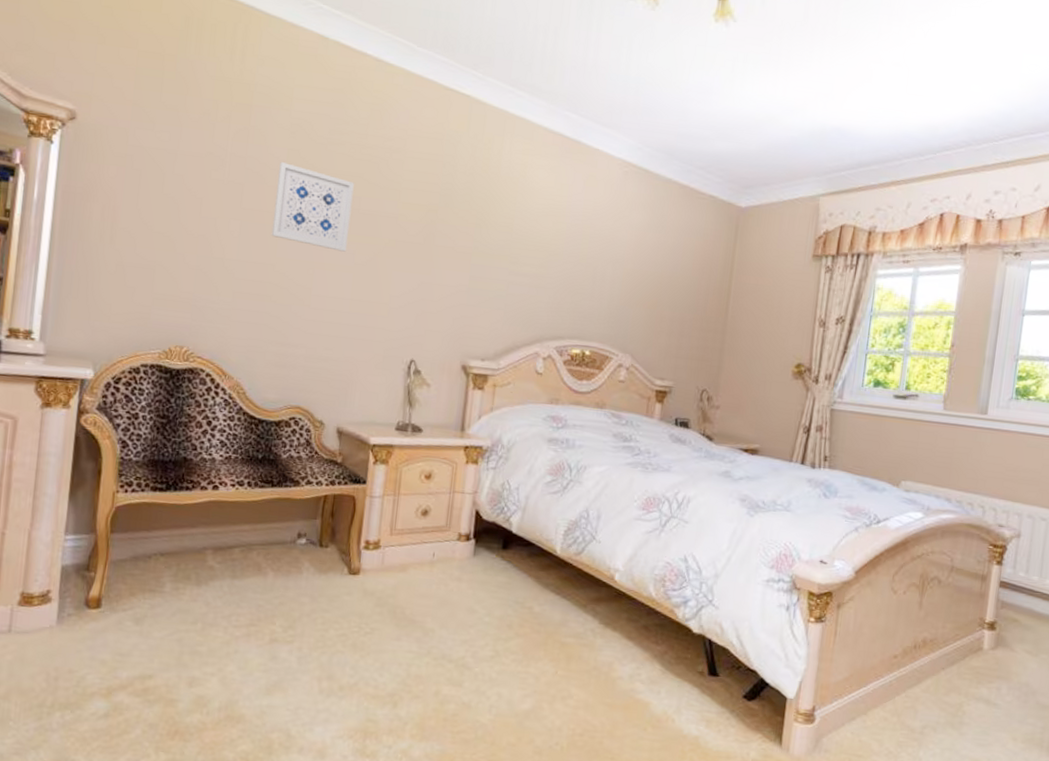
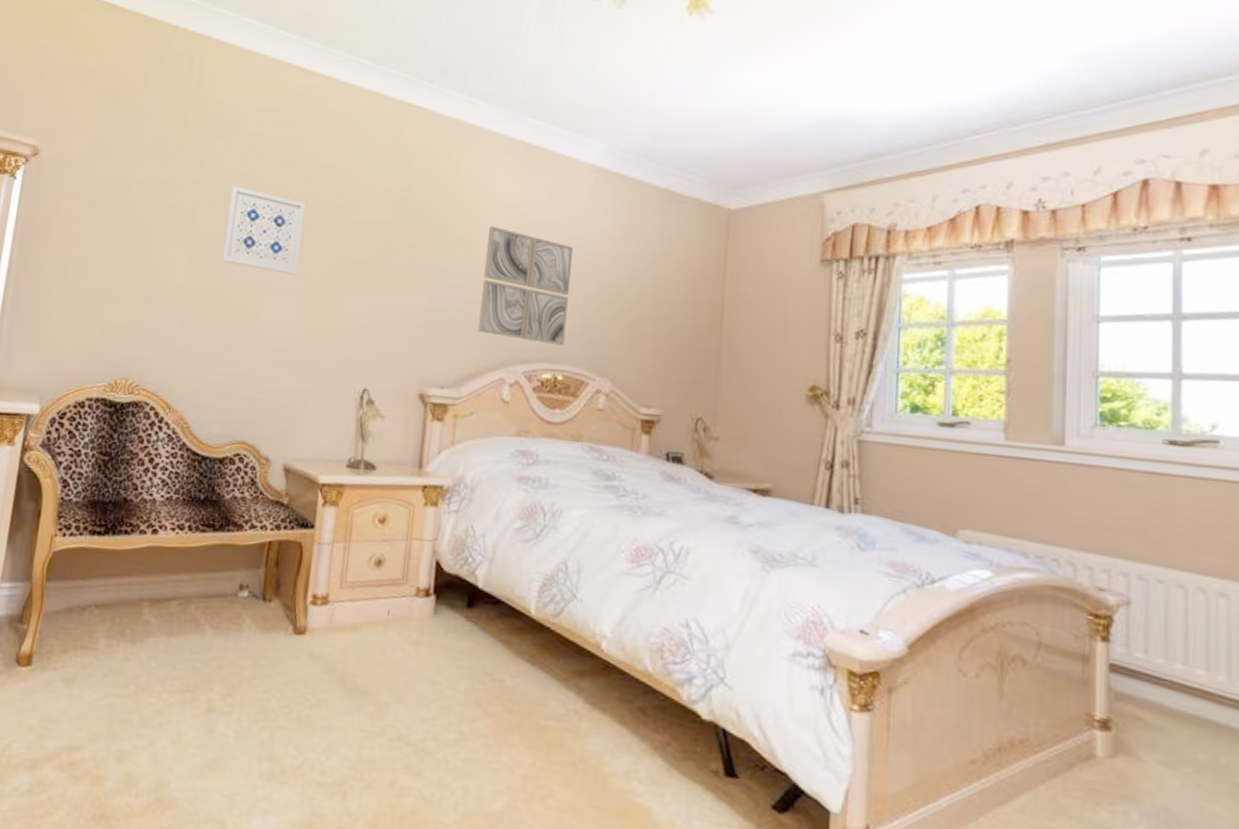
wall art: none [516,213,604,325] -> present [478,226,574,346]

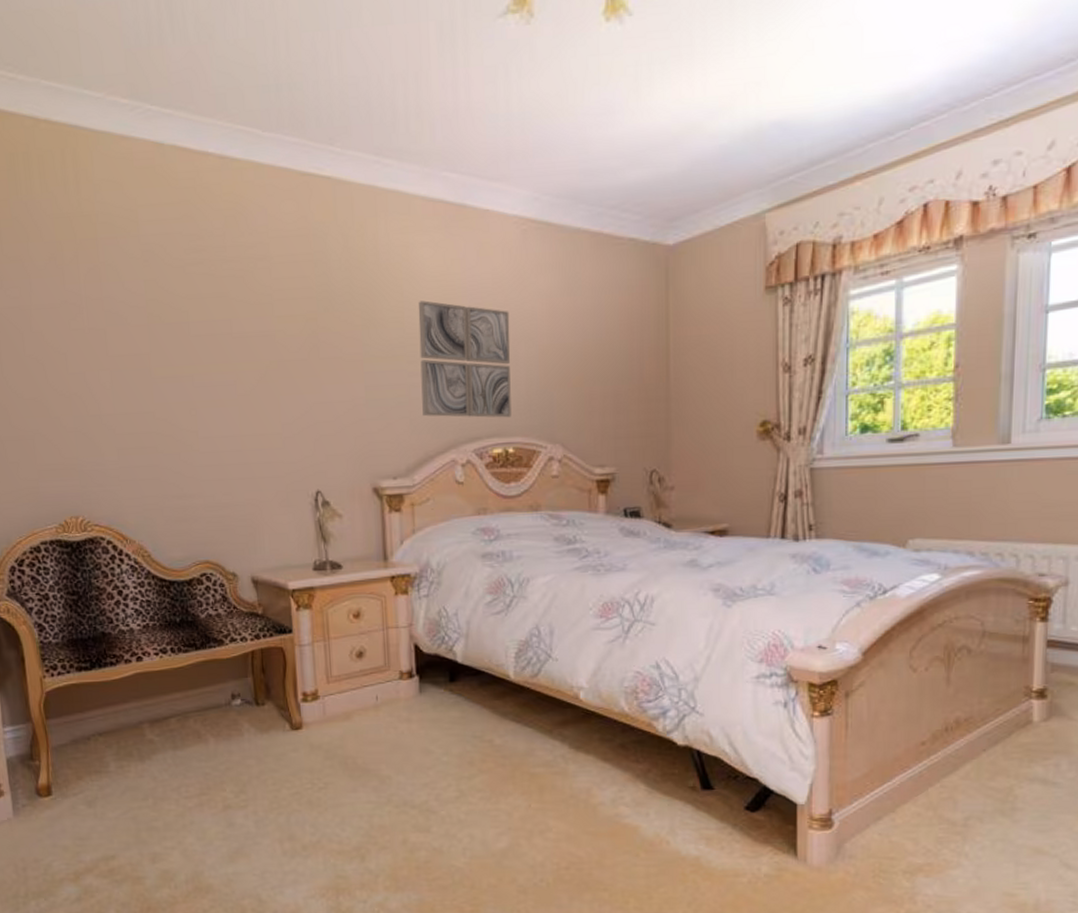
wall art: present [220,186,306,275] -> none [138,296,227,385]

